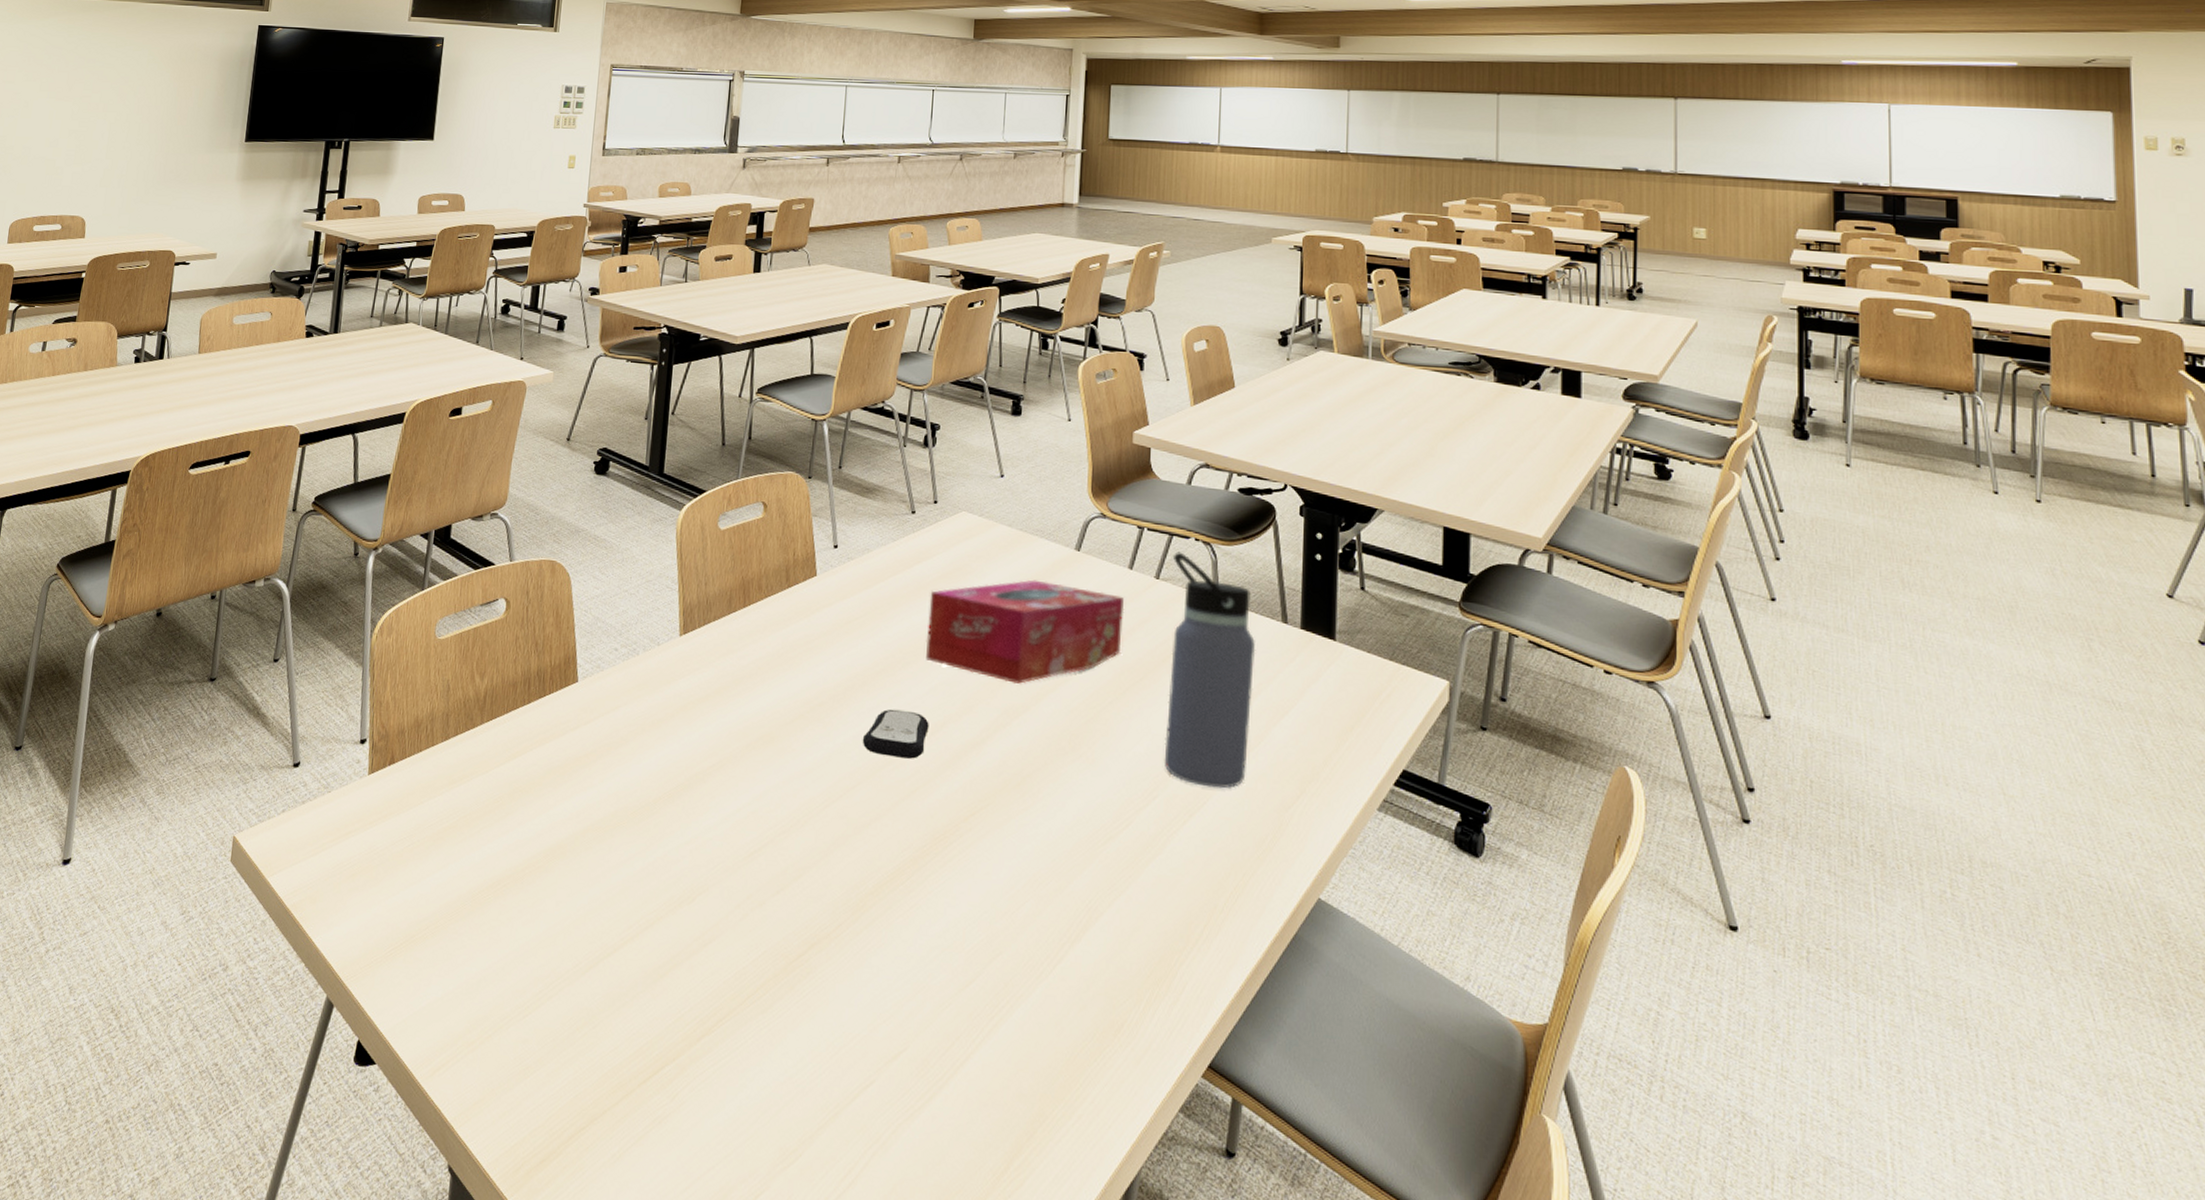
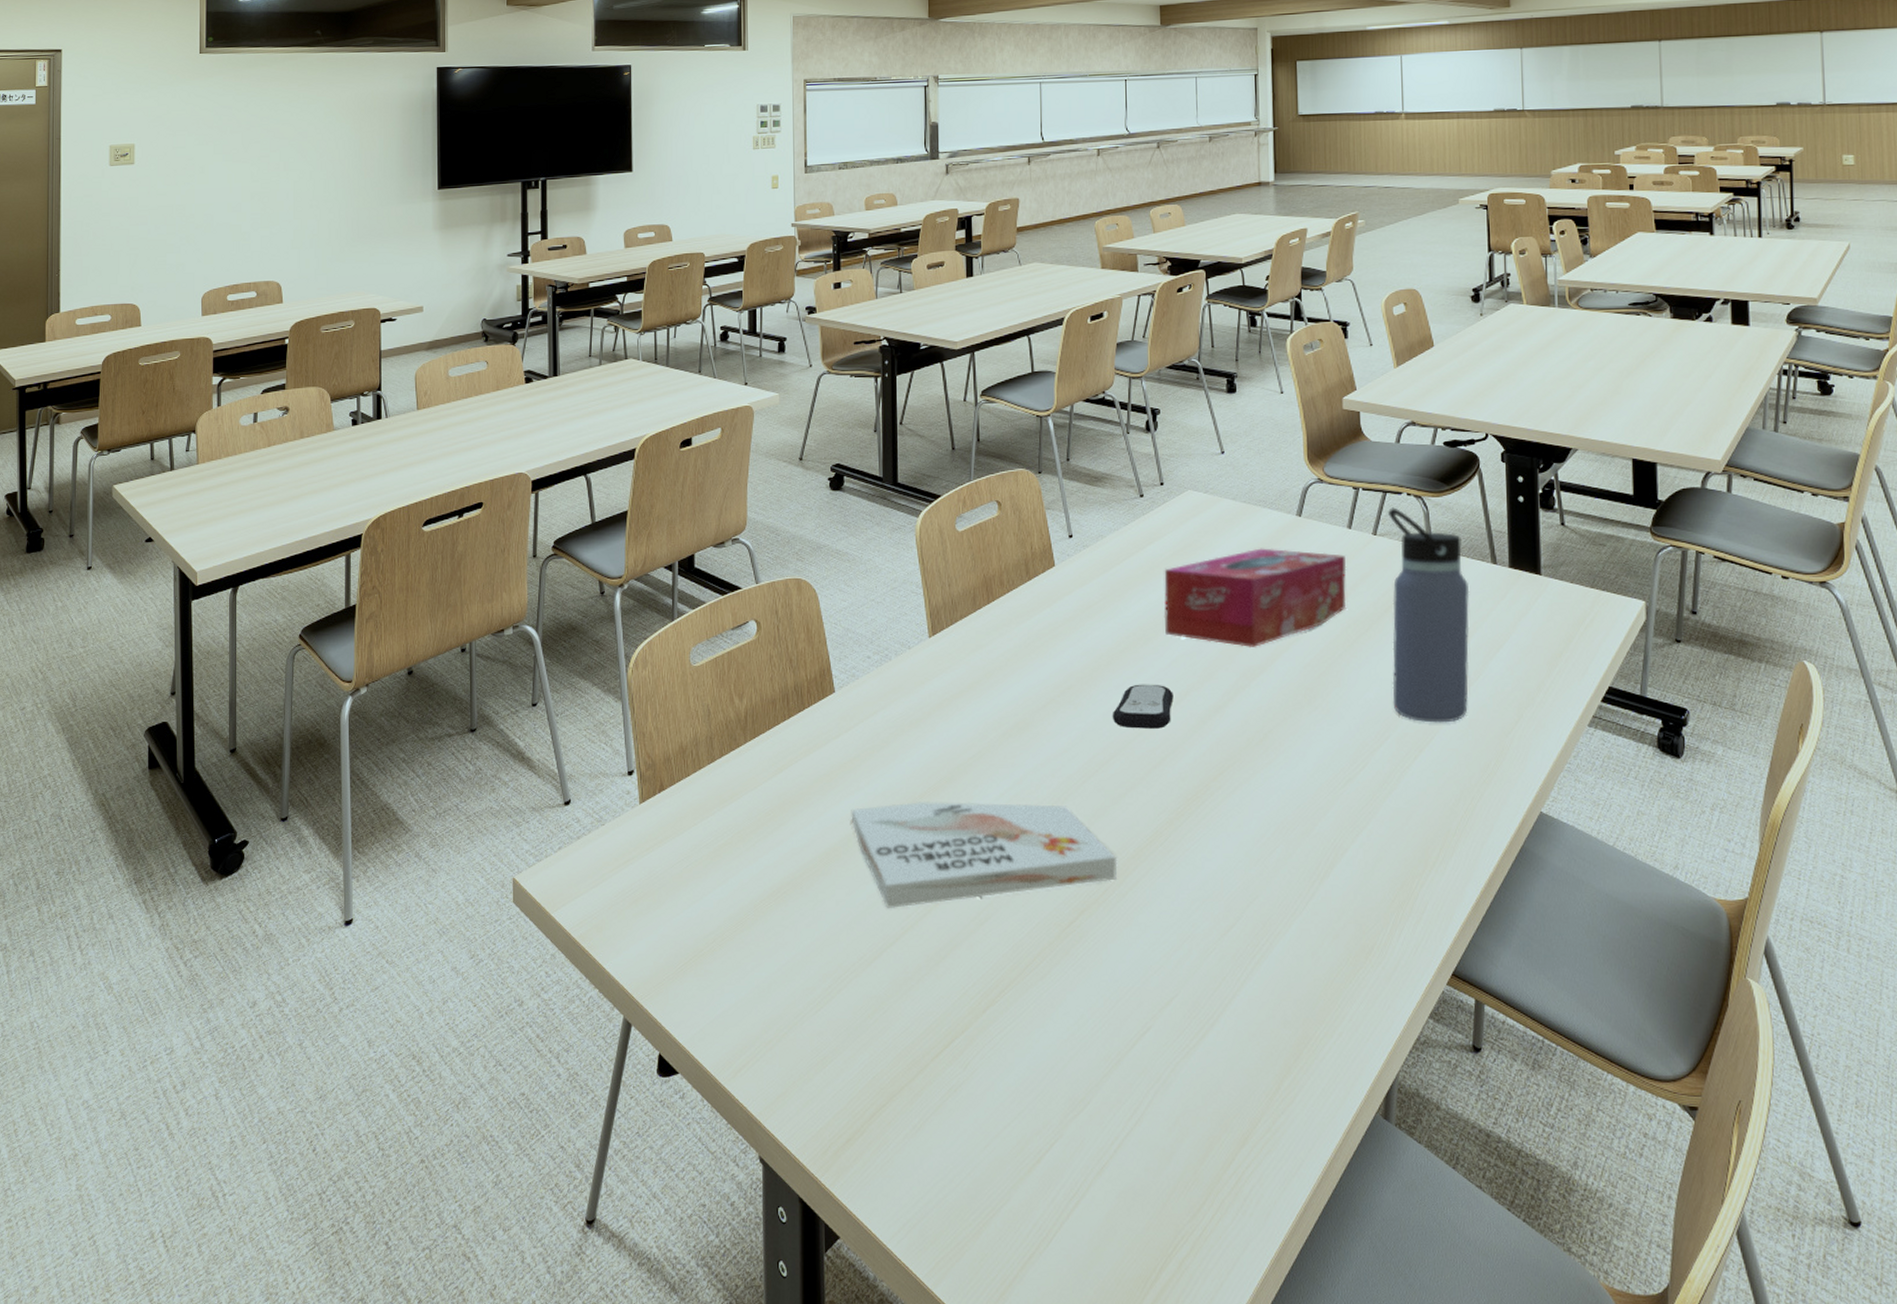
book: none [581,805,855,918] -> present [851,801,1118,908]

